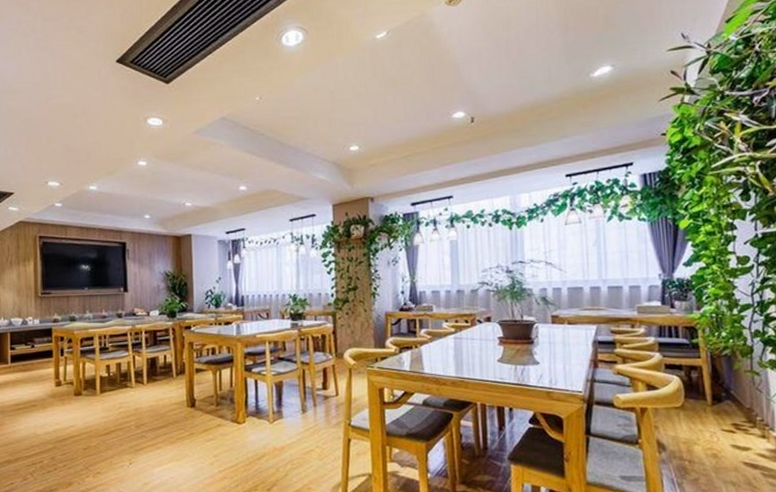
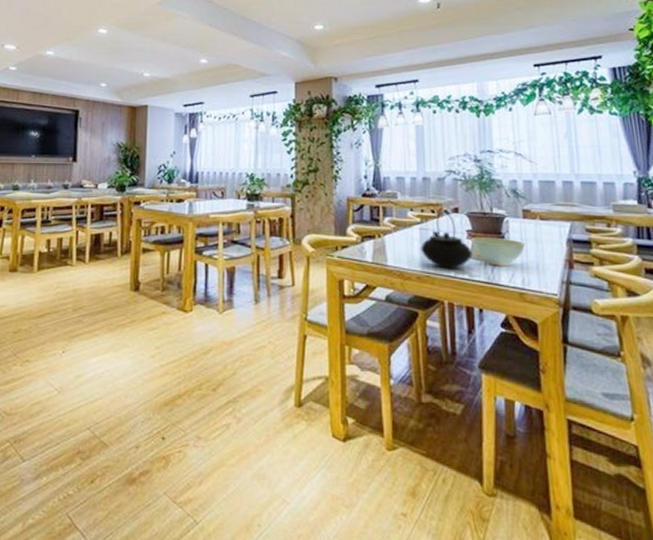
teapot: none [455,320,504,374] -> present [420,211,473,269]
bowl: none [503,342,554,369] -> present [472,237,526,266]

